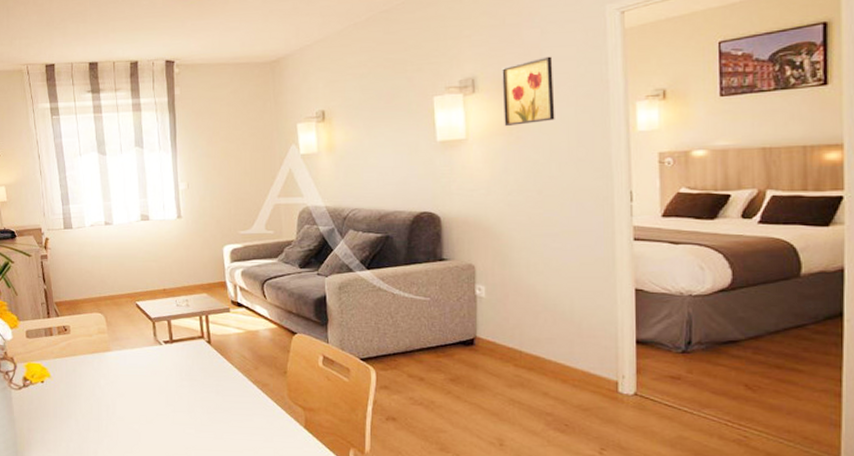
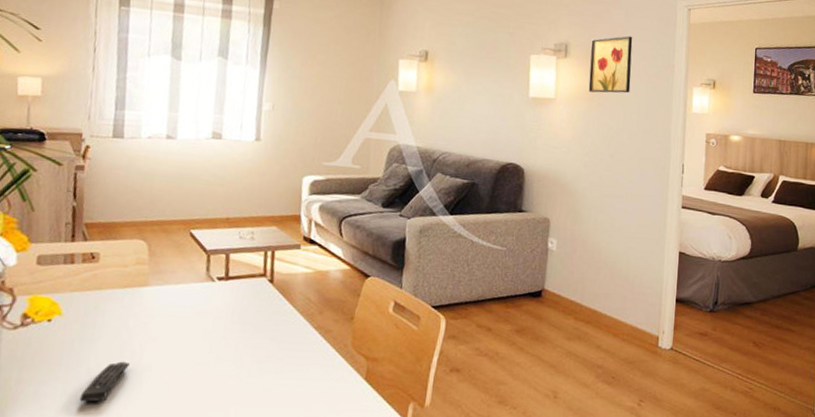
remote control: none [74,413,106,447] -> present [79,361,130,403]

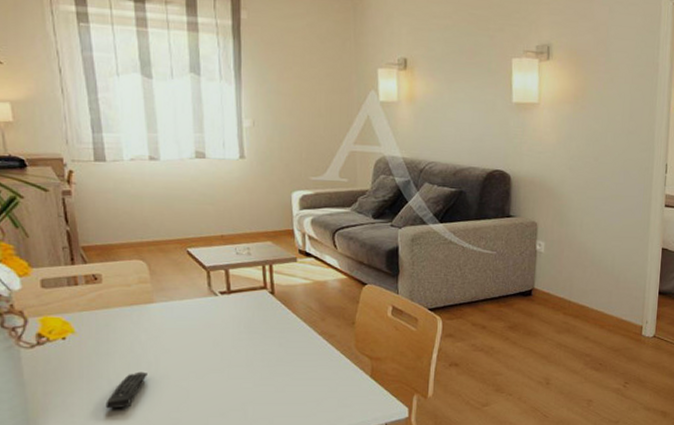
wall art: present [588,35,633,94] -> none [572,34,617,96]

